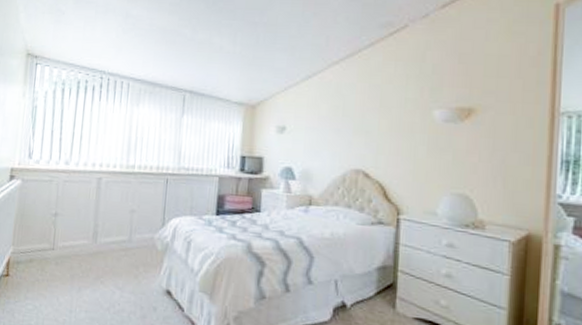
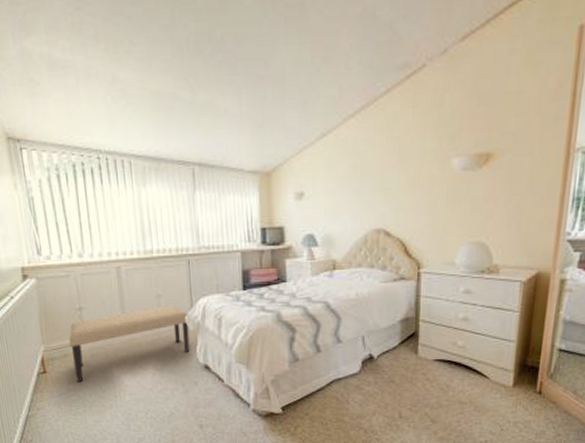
bench: none [36,221,159,290] -> present [69,306,190,382]

